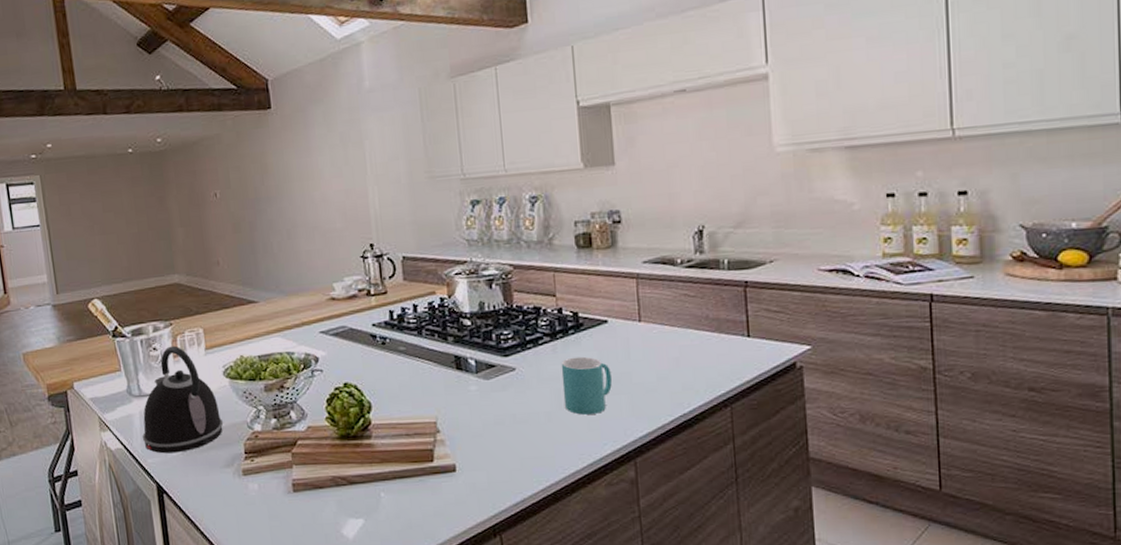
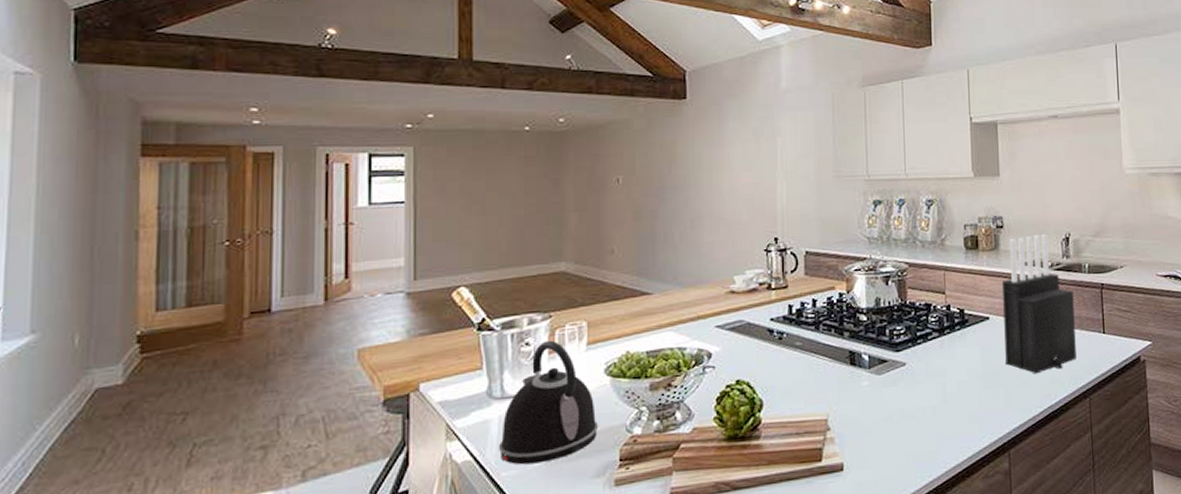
mug: present [561,356,612,415] -> none [947,351,991,408]
knife block: none [622,226,714,381] -> present [1002,233,1076,374]

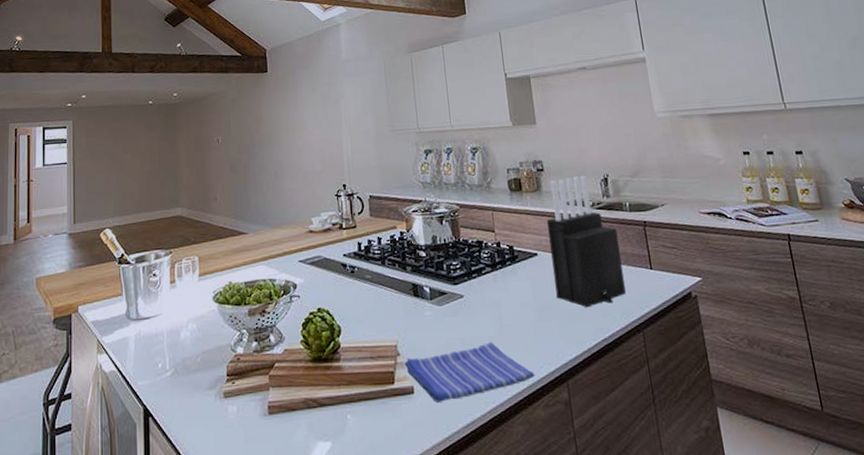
kettle: present [499,340,599,465] -> none [136,272,210,376]
dish towel: none [834,413,976,479] -> present [404,342,535,402]

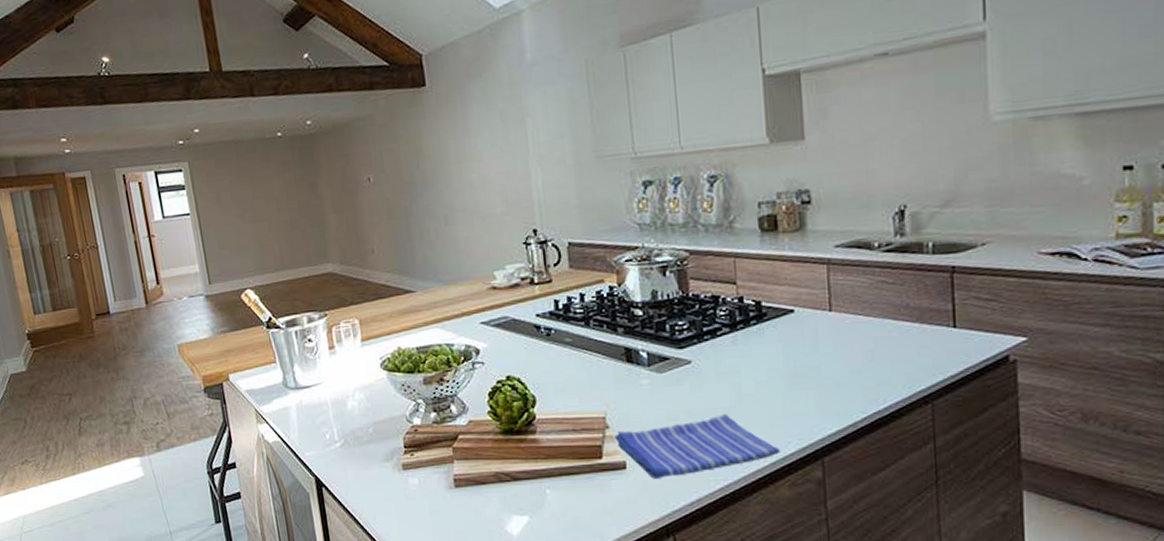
knife block: present [547,175,626,308] -> none [811,206,914,375]

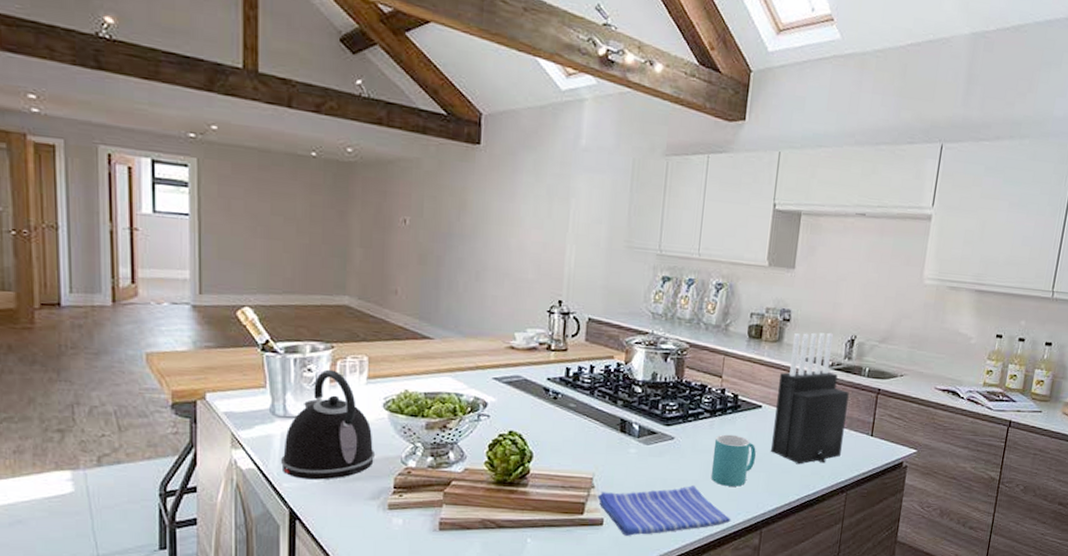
kettle: none [300,337,382,447] -> present [281,369,376,480]
mug: none [741,349,798,411] -> present [711,434,756,487]
knife block: none [811,206,914,375] -> present [771,332,849,465]

